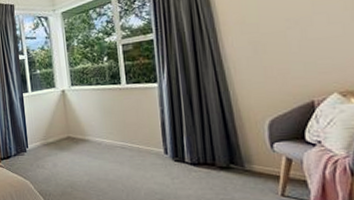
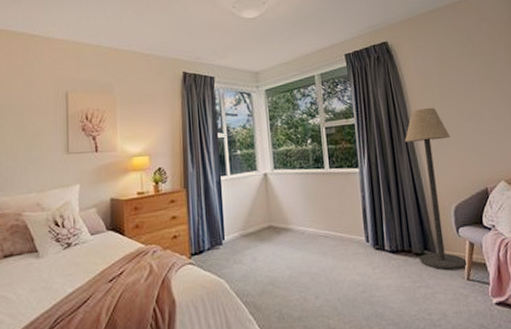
floor lamp: none [211,16,282,184] -> present [405,108,467,270]

